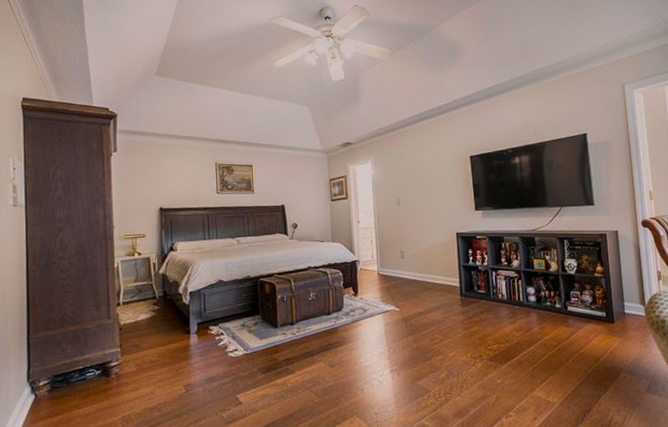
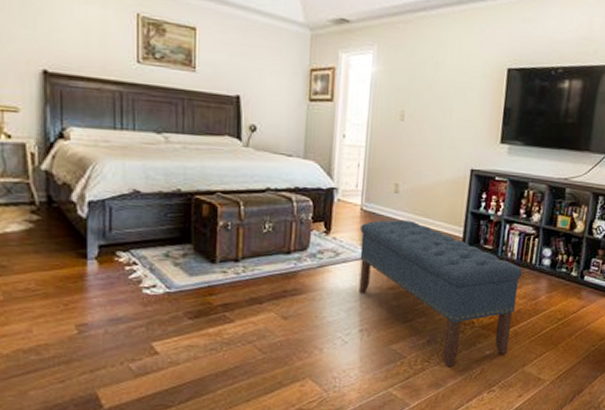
bench: none [380,278,516,397] -> present [359,220,523,368]

